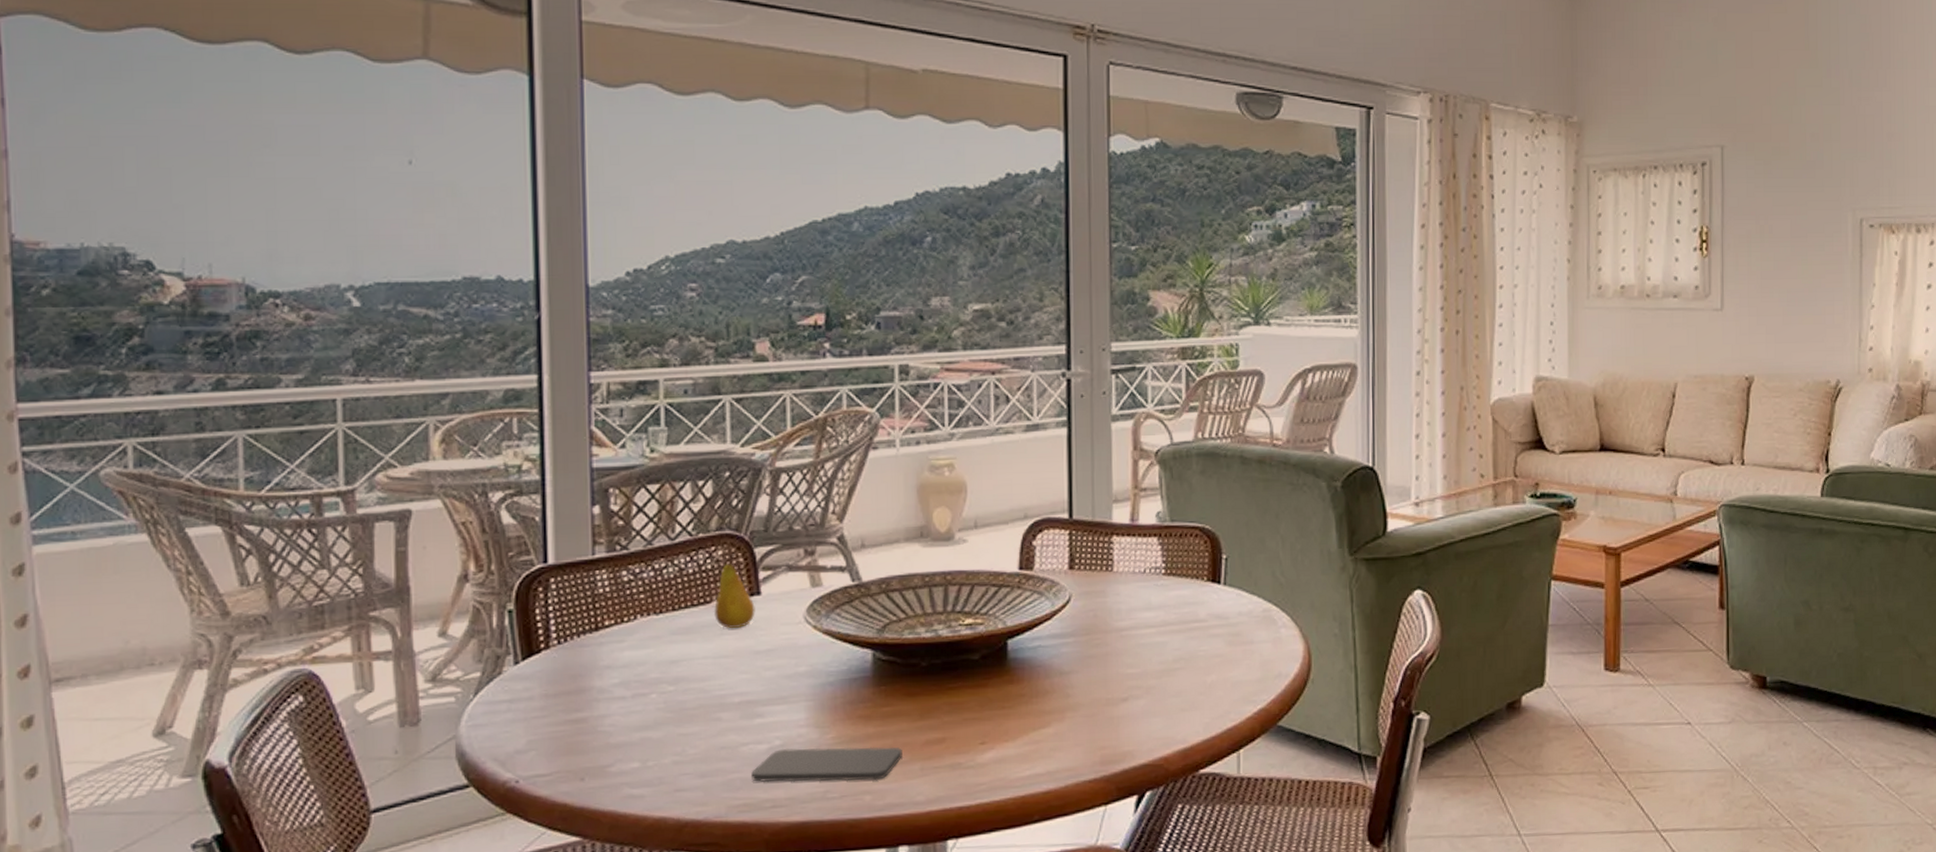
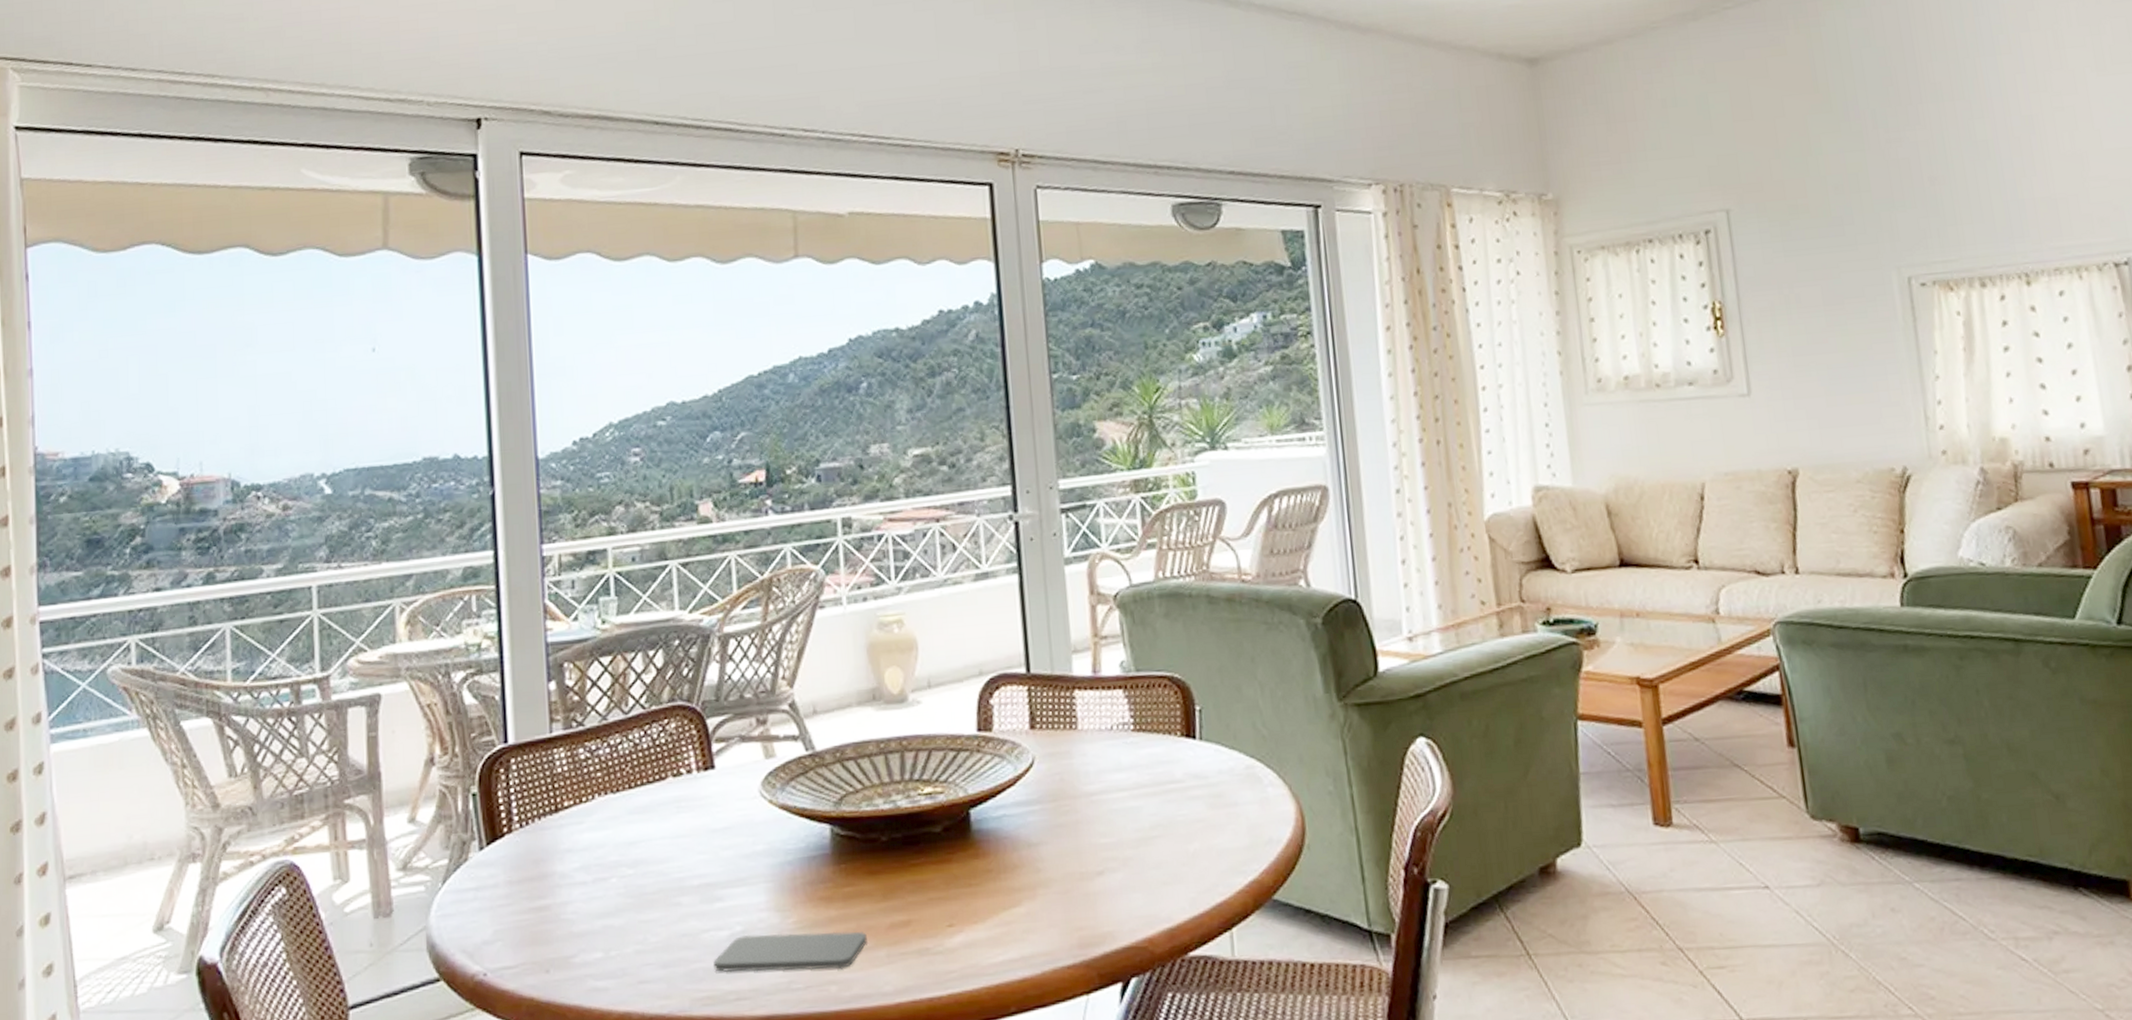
fruit: present [714,552,755,628] -> none [670,724,710,806]

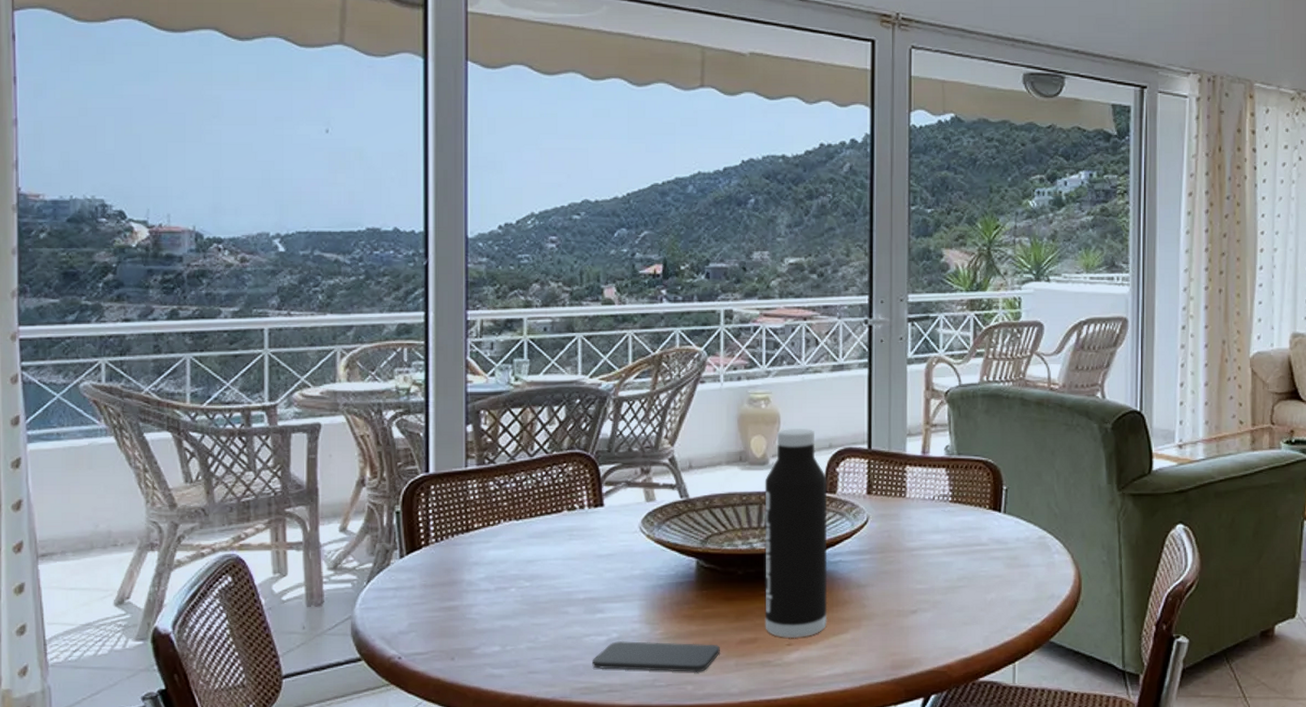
water bottle: none [905,653,995,918] -> present [764,428,828,639]

